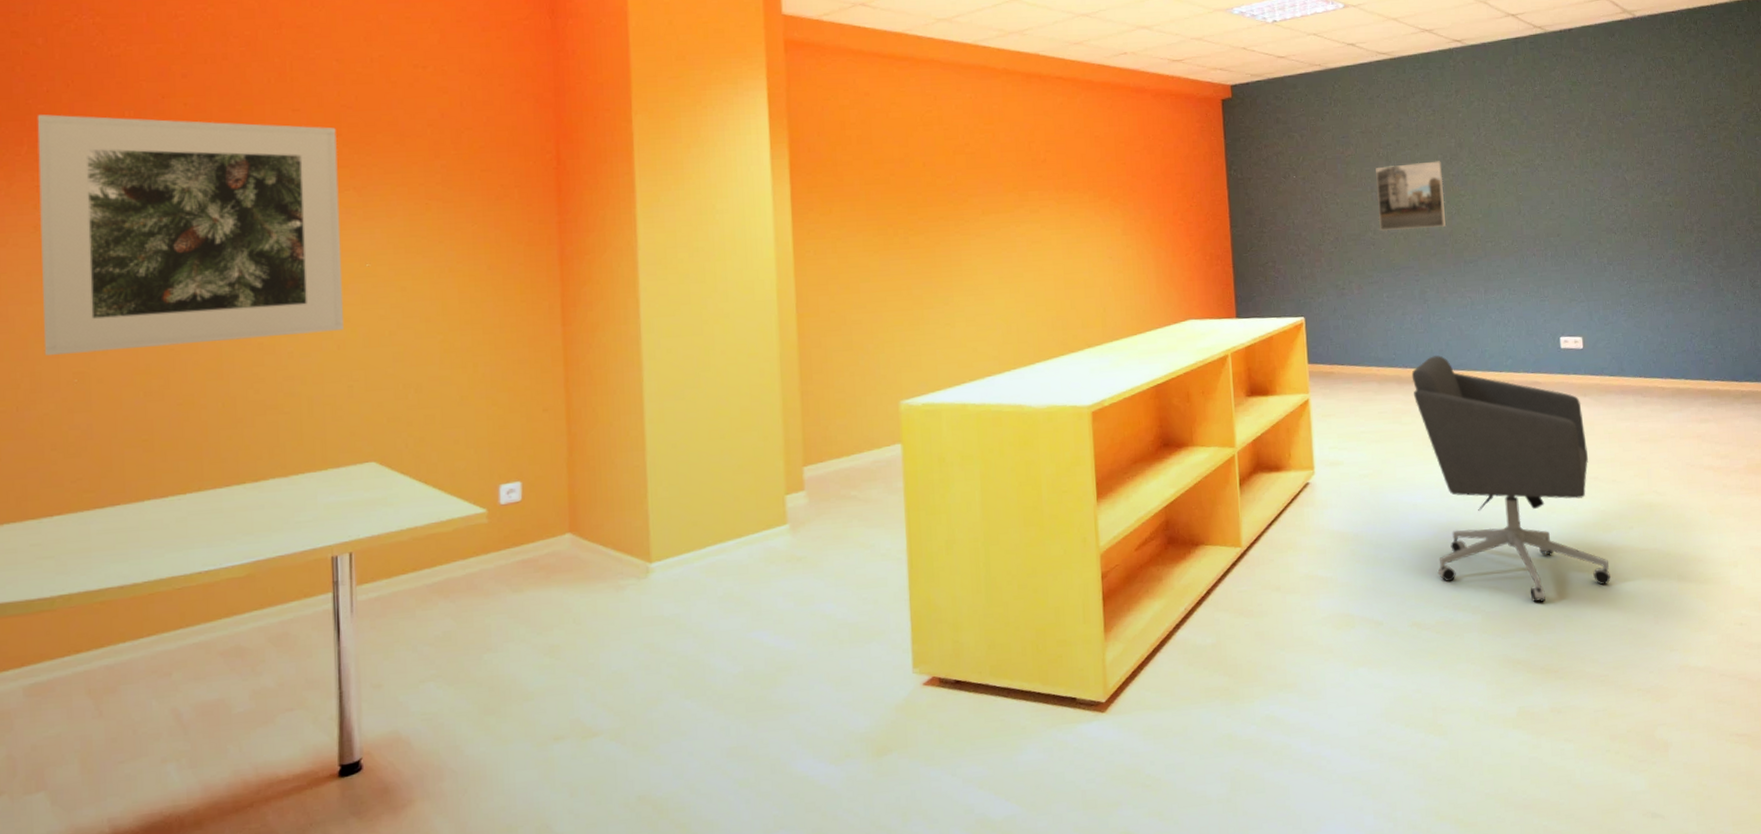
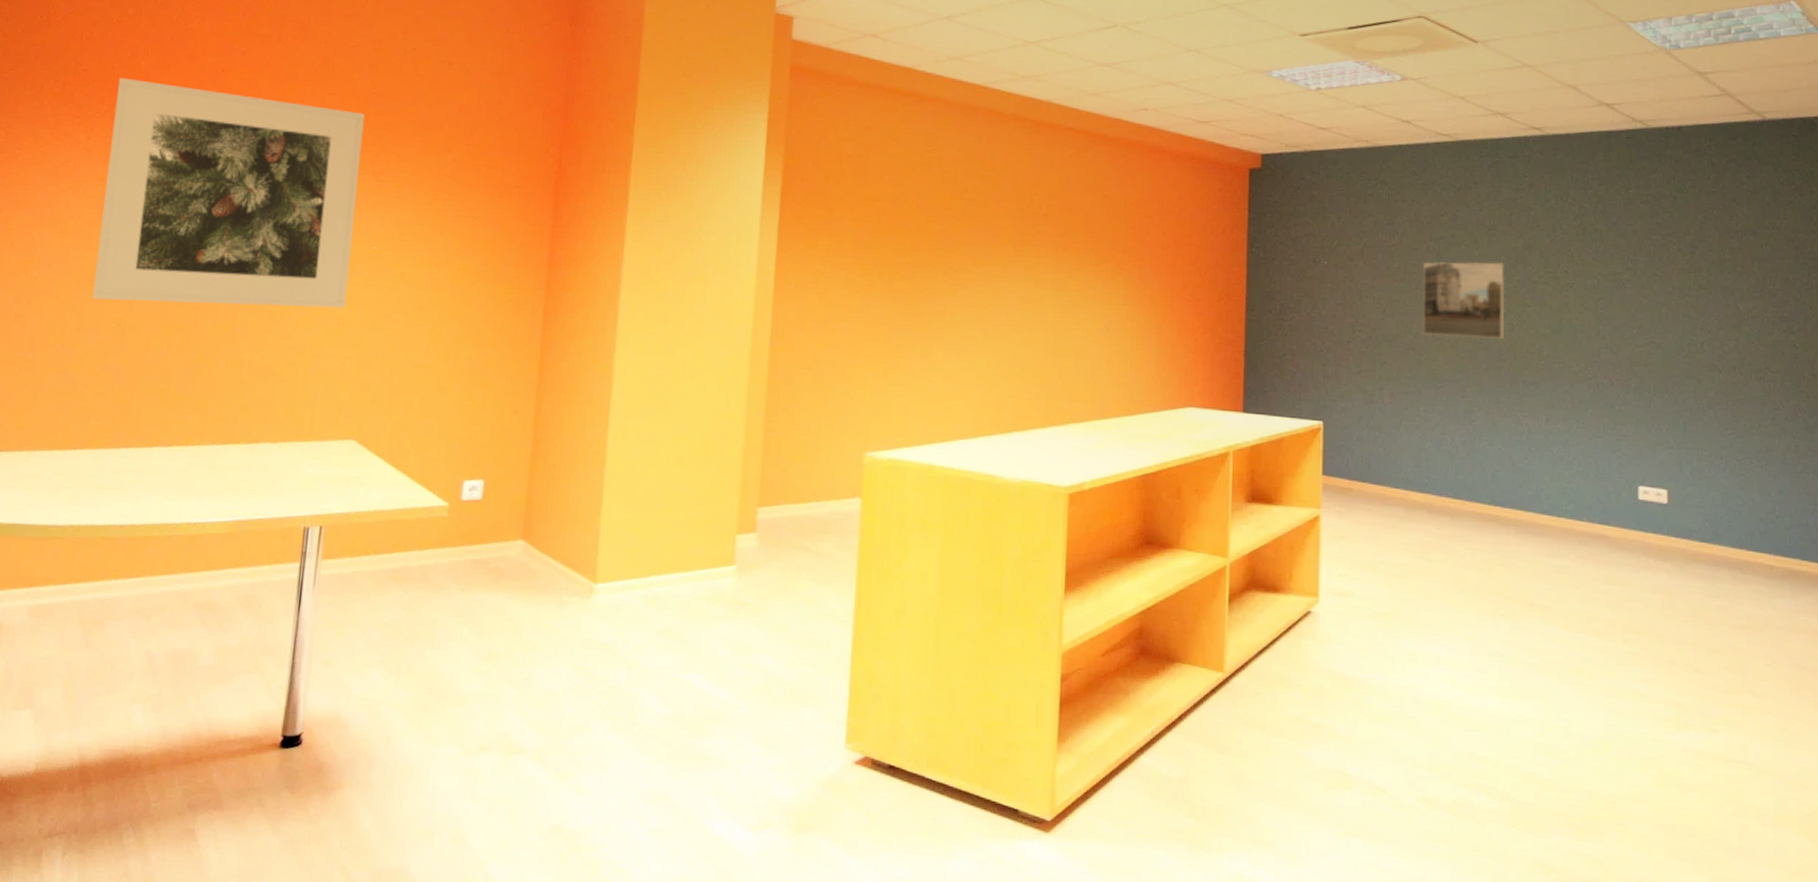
office chair: present [1411,355,1612,603] -> none [1446,486,1684,802]

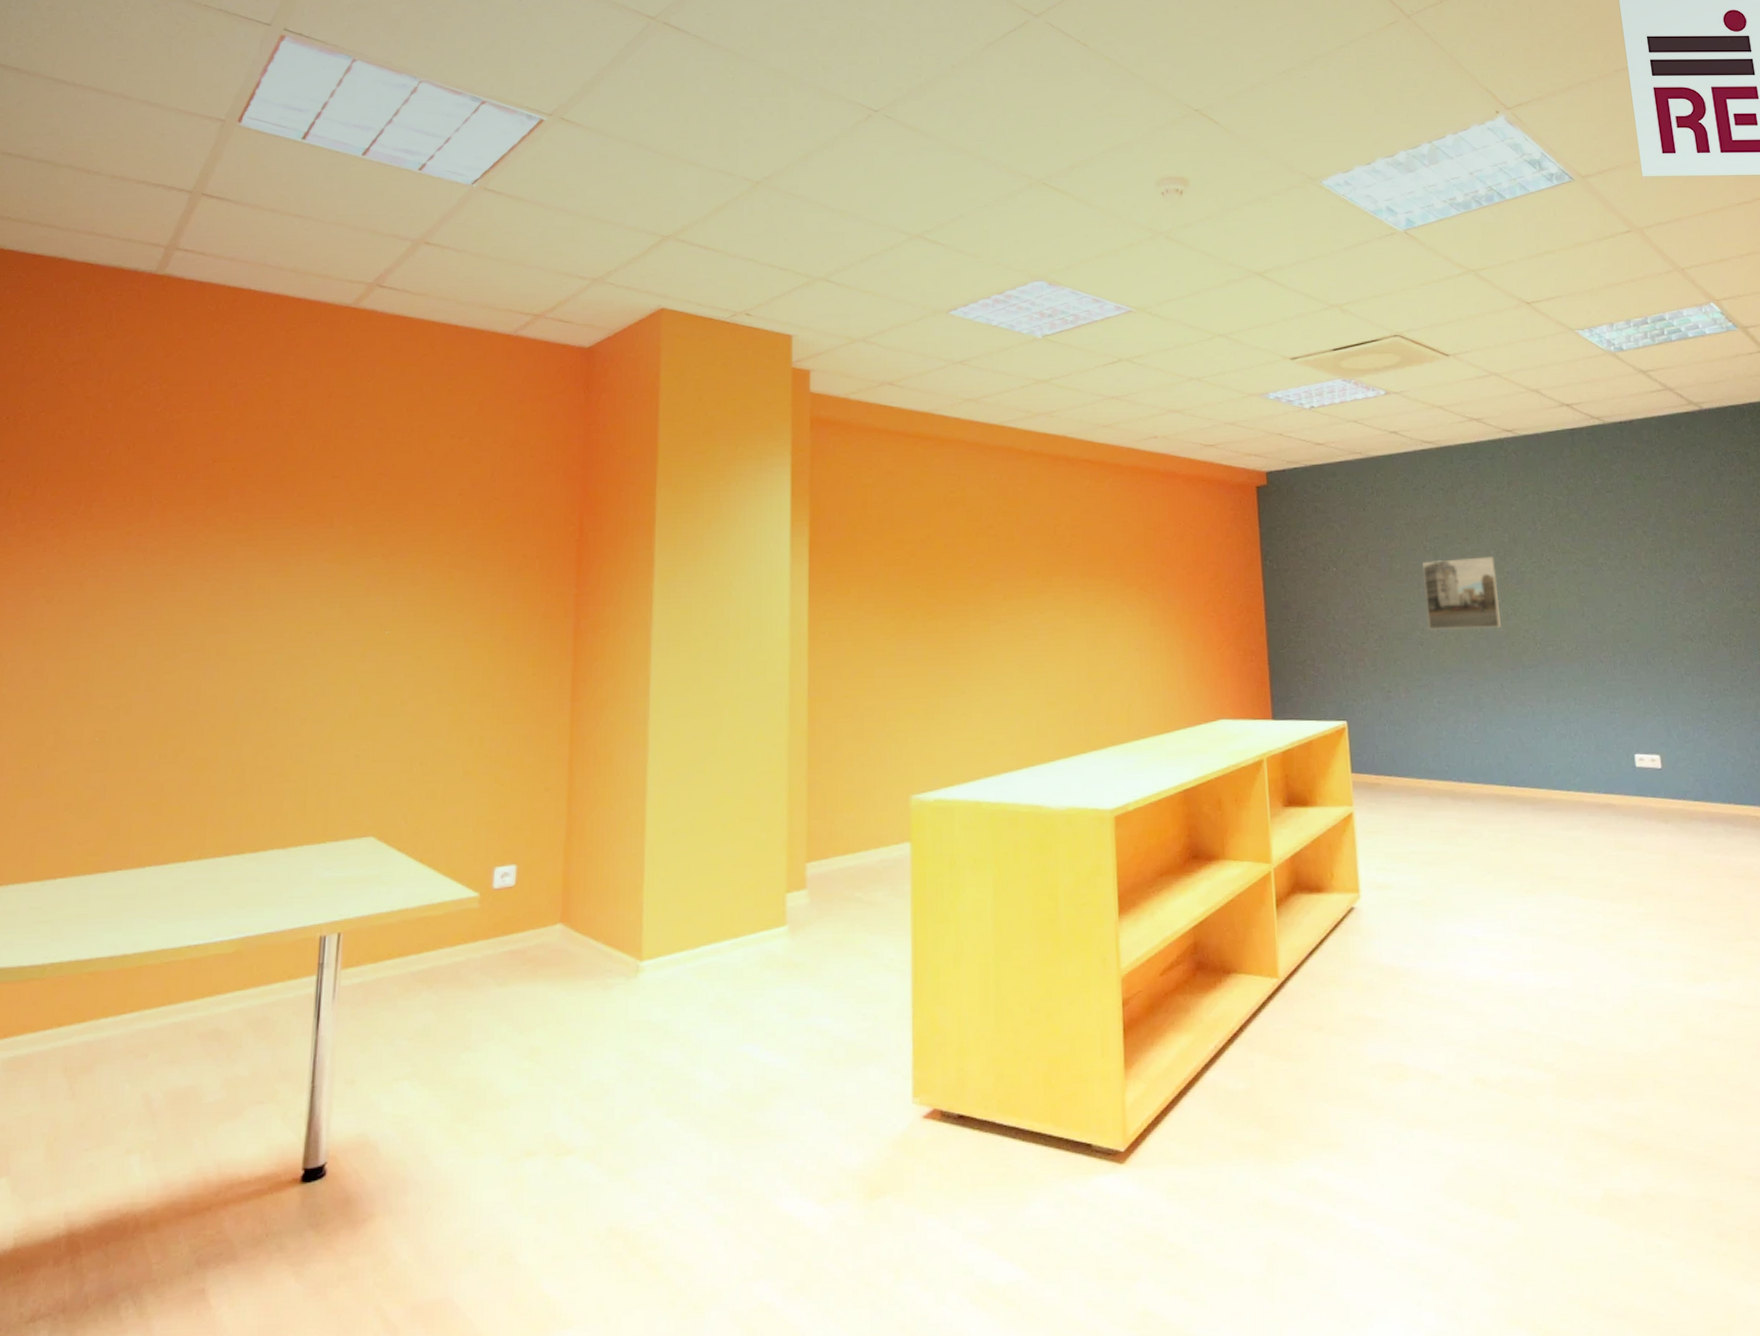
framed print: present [92,78,365,309] -> none [71,476,371,714]

